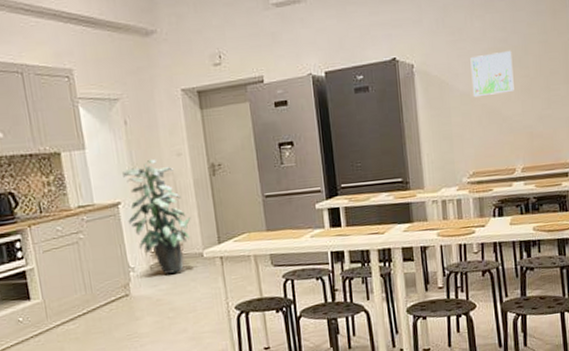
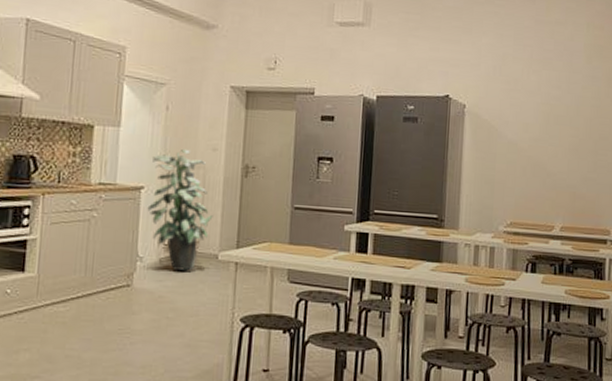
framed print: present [470,50,514,98] -> none [520,108,564,149]

